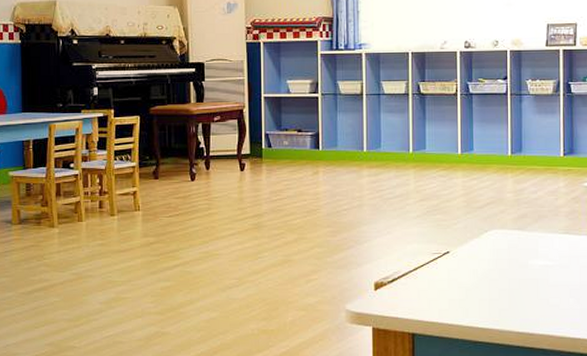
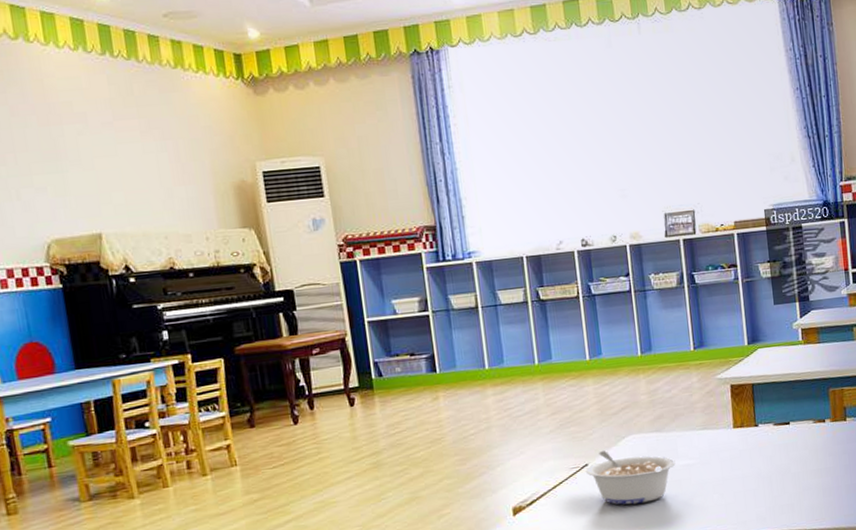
legume: none [447,241,535,296] -> present [586,451,676,505]

